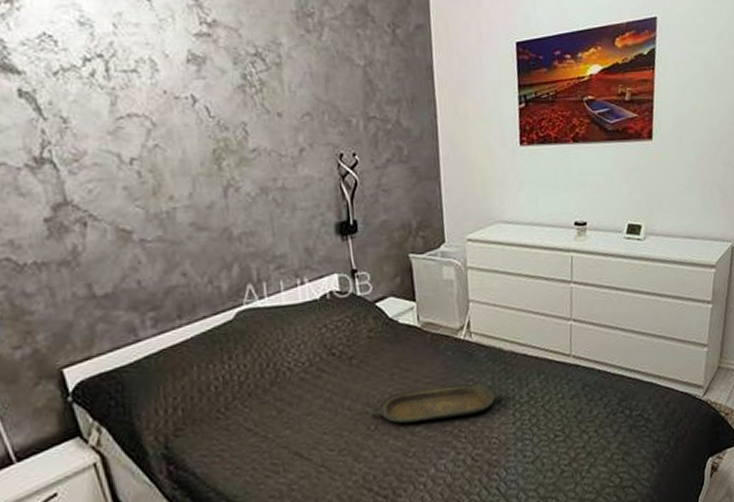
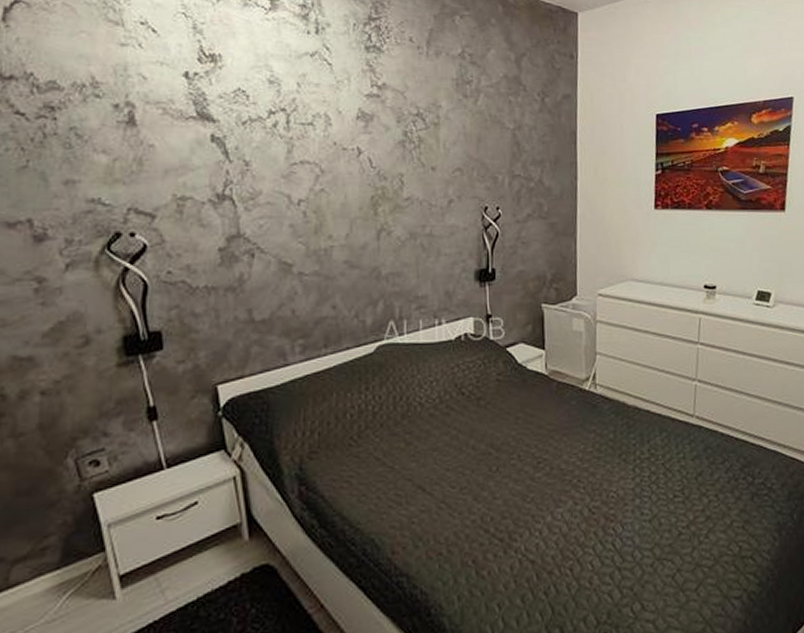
serving tray: present [372,382,502,424] -> none [495,433,623,468]

